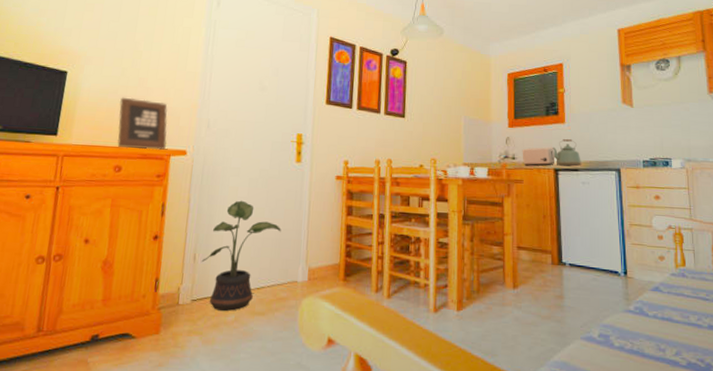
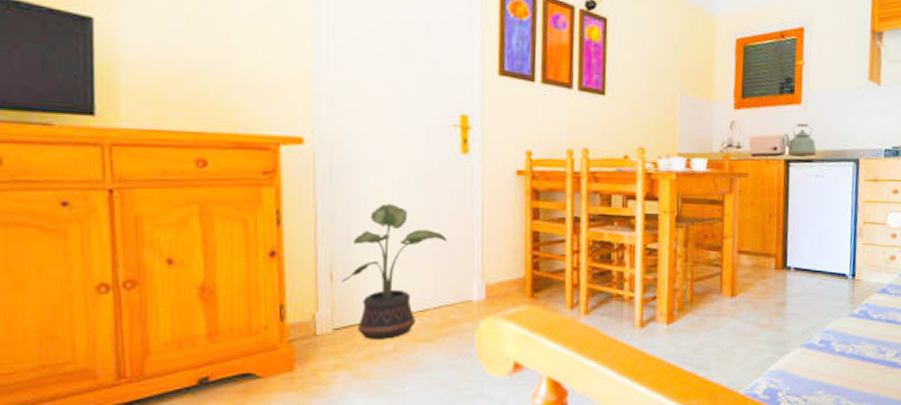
picture frame: present [117,97,168,151] -> none [190,59,271,138]

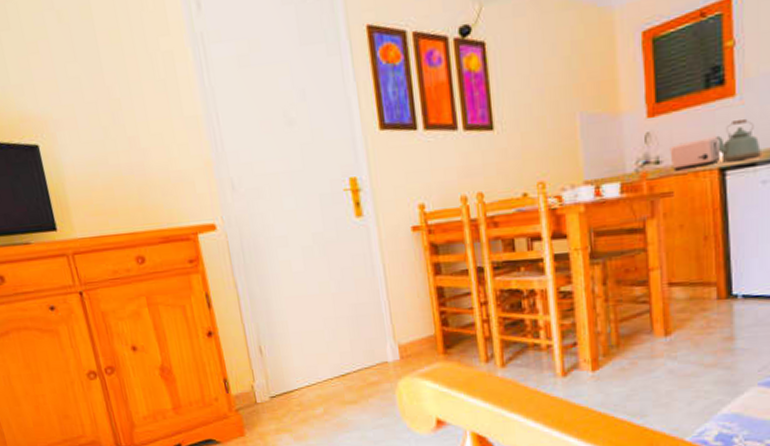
potted plant: present [341,203,447,339] -> none [269,276,356,404]

